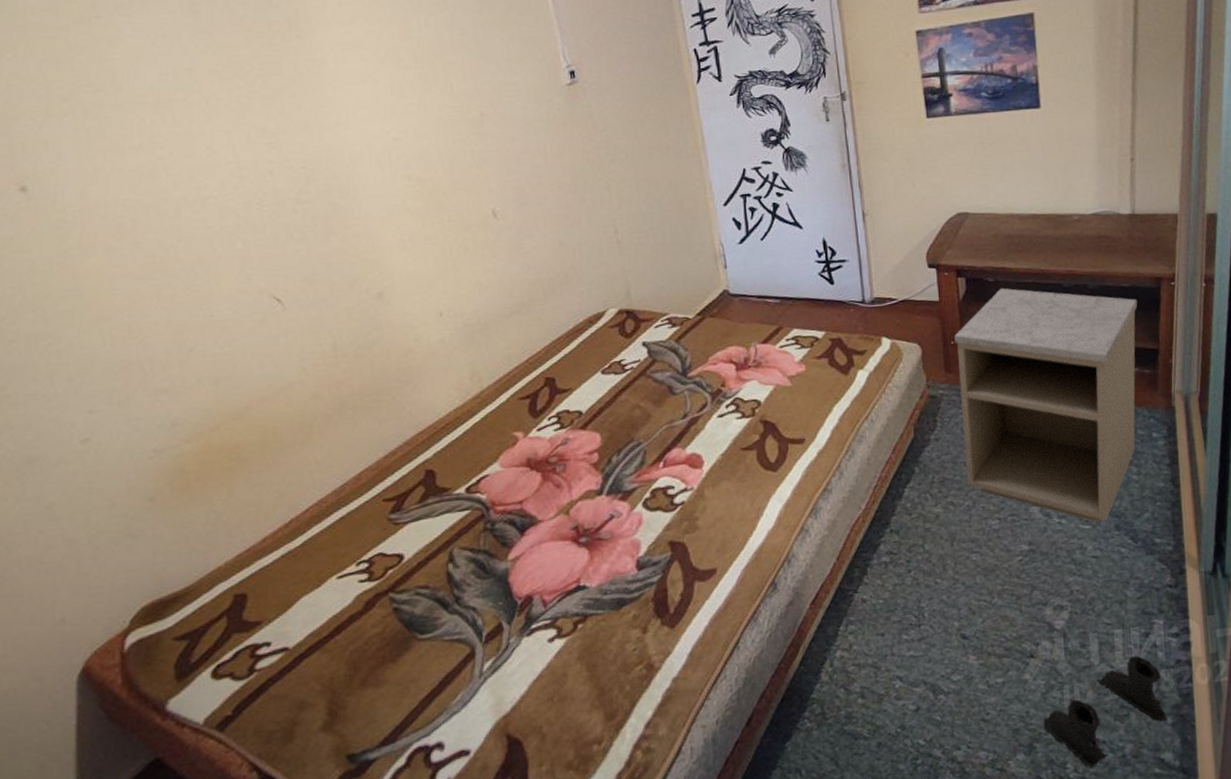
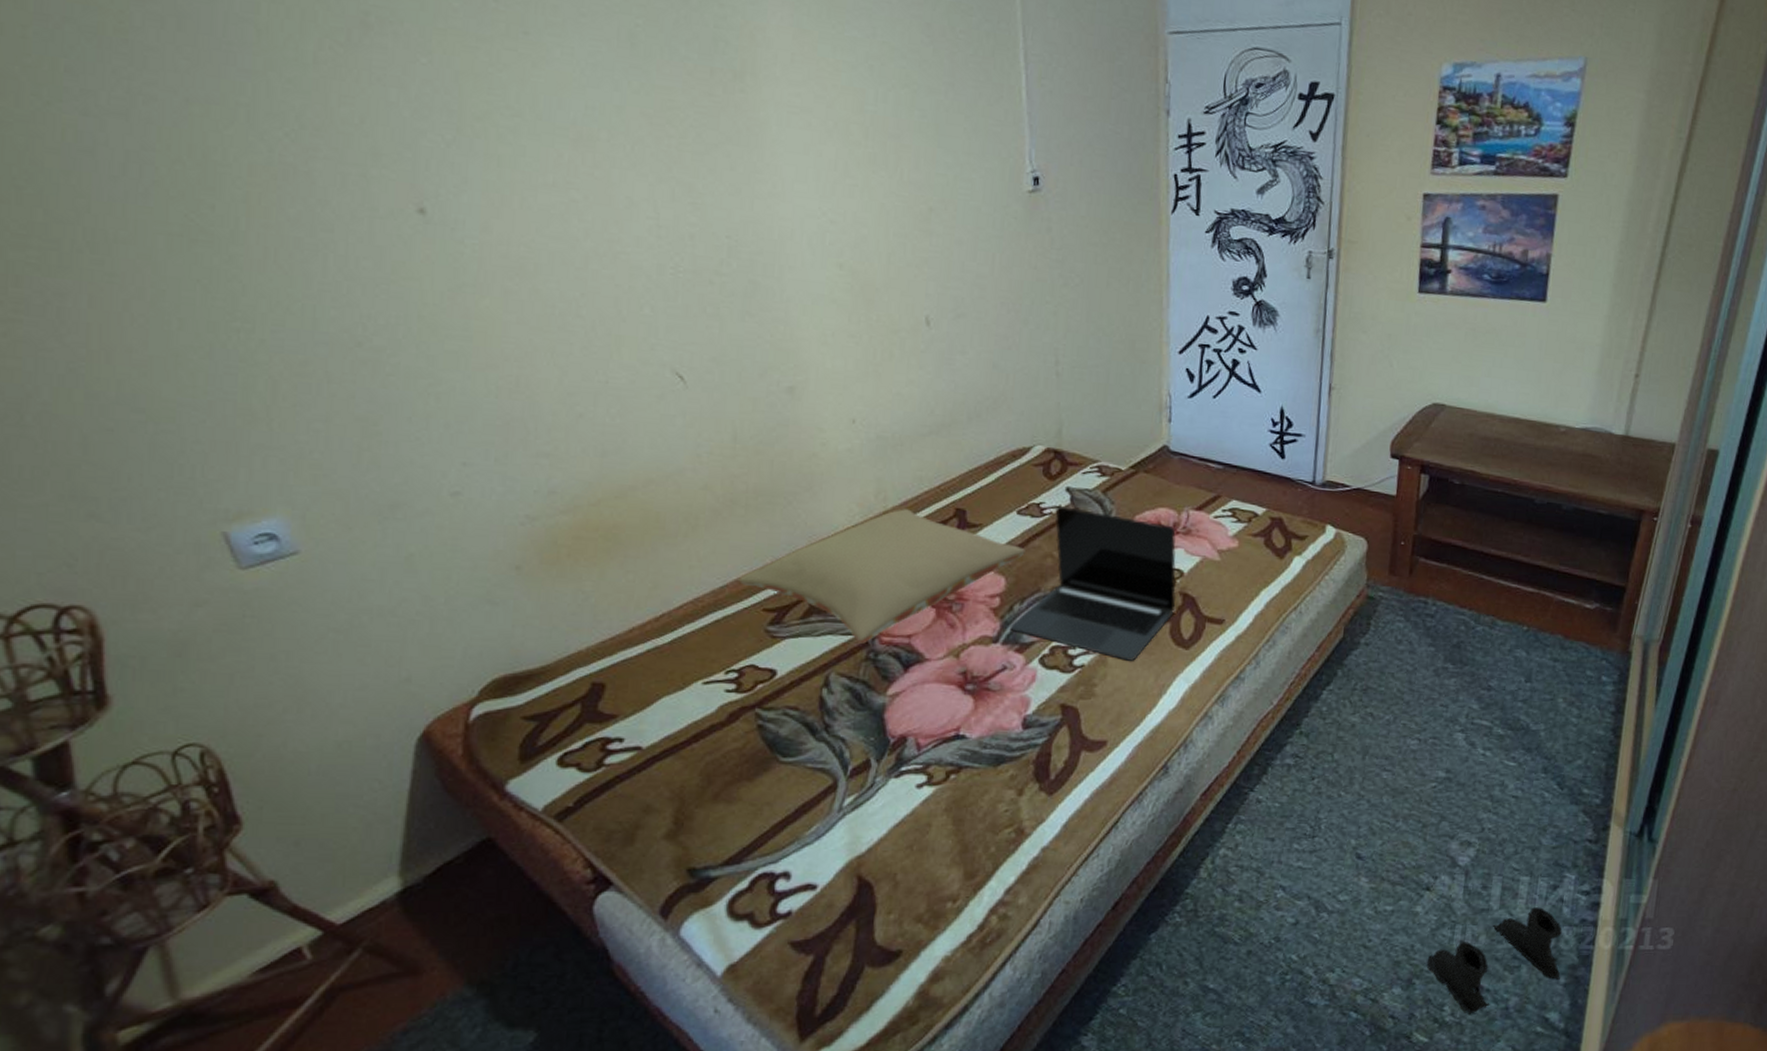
pillow: none [356,386,614,515] -> present [738,509,1025,642]
laptop: none [611,359,759,492] -> present [1010,505,1177,661]
nightstand: present [954,288,1138,524] -> none [1391,493,1613,763]

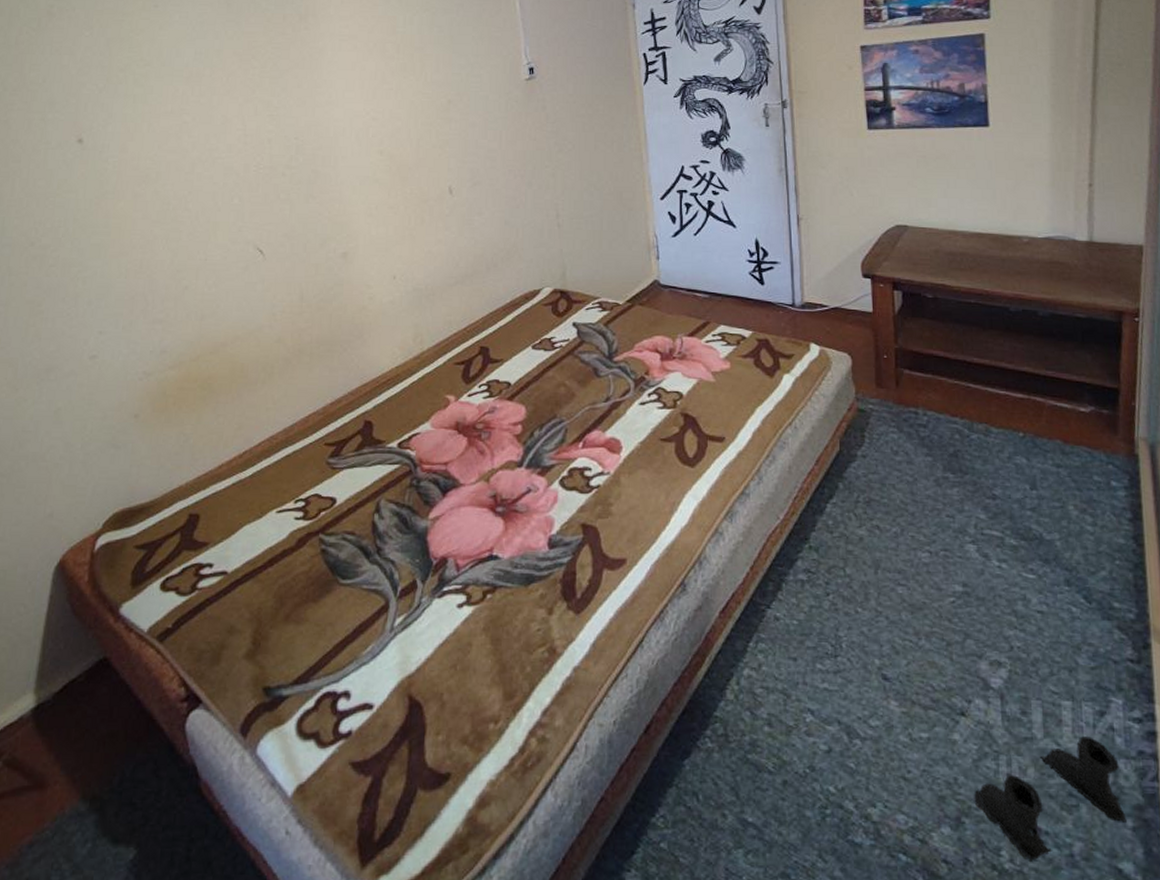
pillow: present [738,509,1025,642] -> none [304,349,541,470]
laptop: present [1010,505,1177,661] -> none [532,339,679,480]

